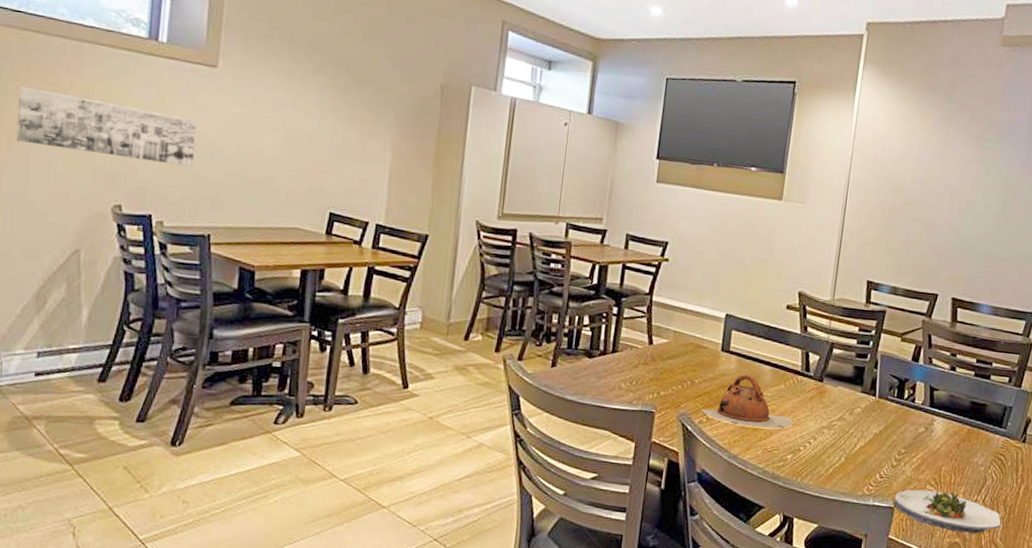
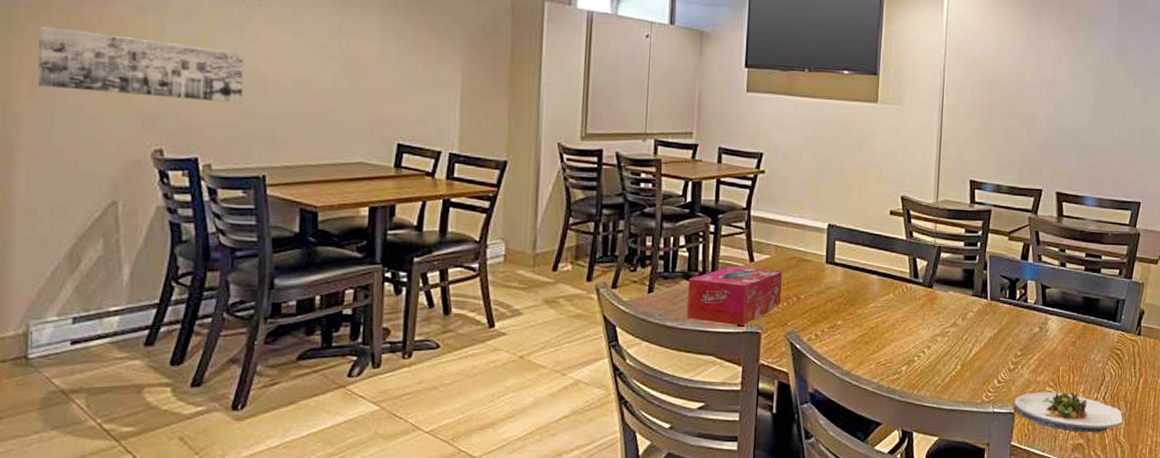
tissue box: none [585,347,679,405] -> present [686,265,782,327]
teapot: present [701,374,794,429] -> none [809,286,906,341]

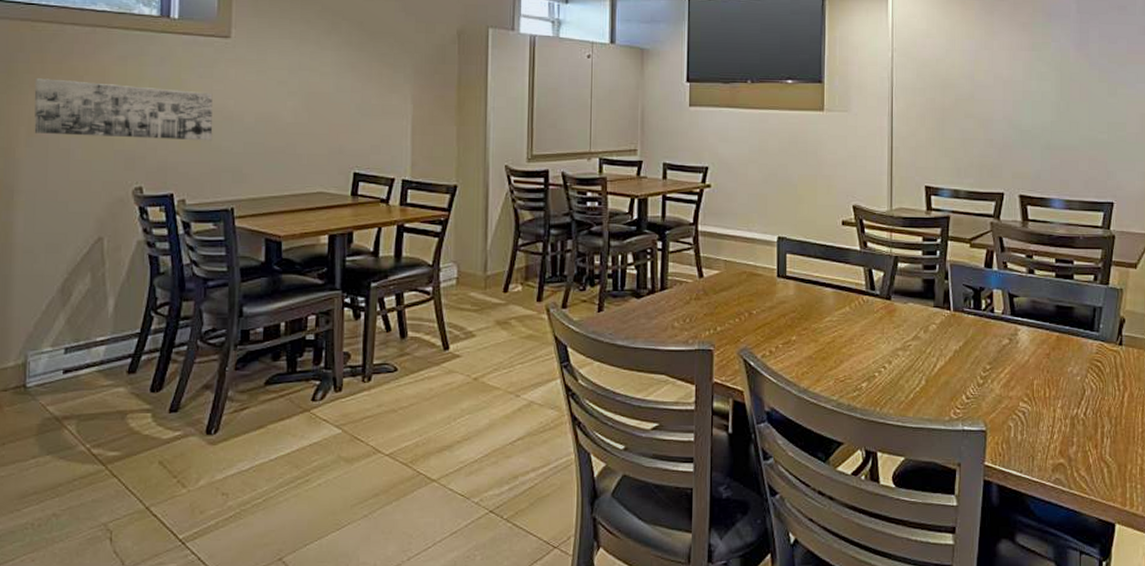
tissue box: present [686,265,782,327] -> none [637,282,732,344]
salad plate: present [1014,391,1123,434] -> none [986,407,1108,453]

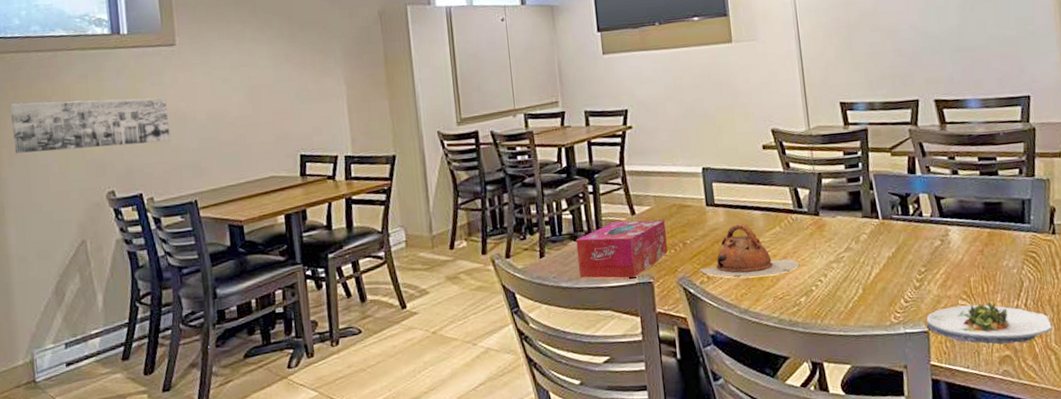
tissue box: none [637,282,732,344] -> present [576,219,668,278]
teapot: none [763,300,864,357] -> present [700,224,799,278]
salad plate: none [986,407,1108,453] -> present [926,302,1052,345]

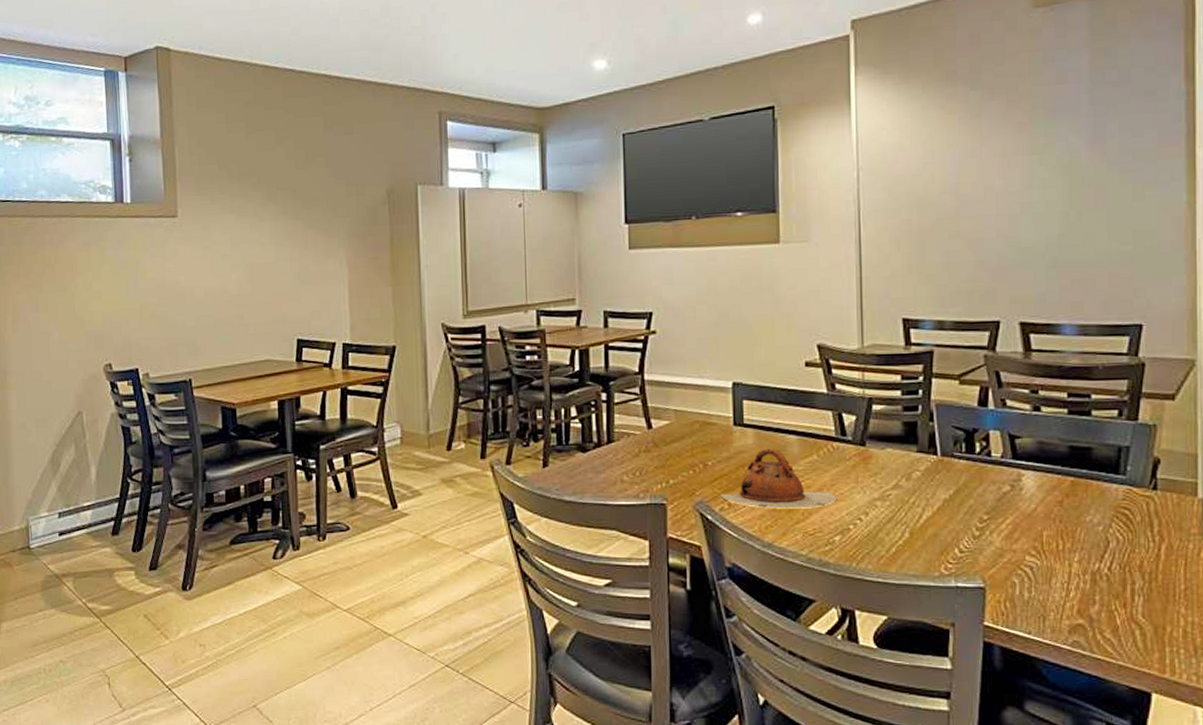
wall art: present [9,98,171,154] -> none [15,268,169,320]
tissue box: present [576,219,668,278] -> none [583,434,685,498]
salad plate: present [926,302,1052,345] -> none [984,561,1140,613]

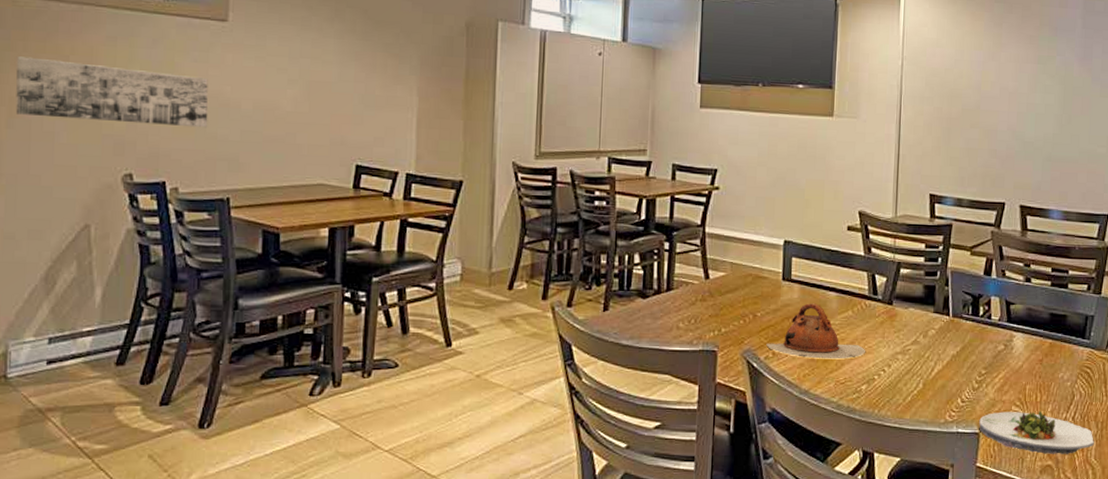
wall art: none [15,268,169,320] -> present [15,56,208,128]
salad plate: none [984,561,1140,613] -> present [979,411,1094,455]

